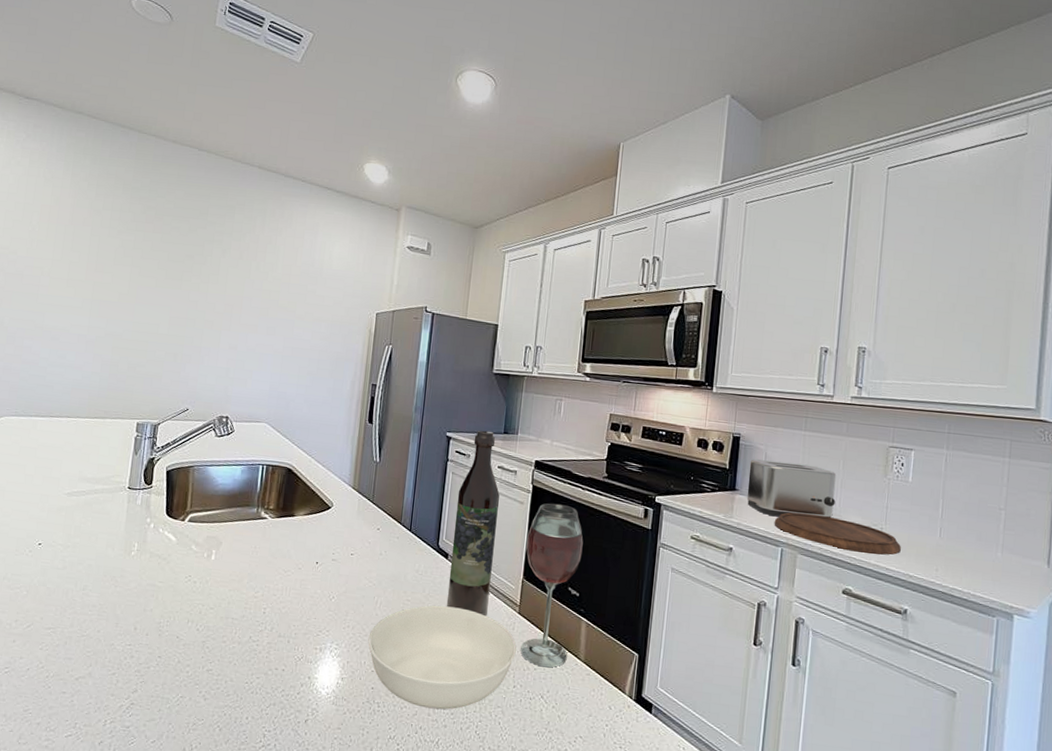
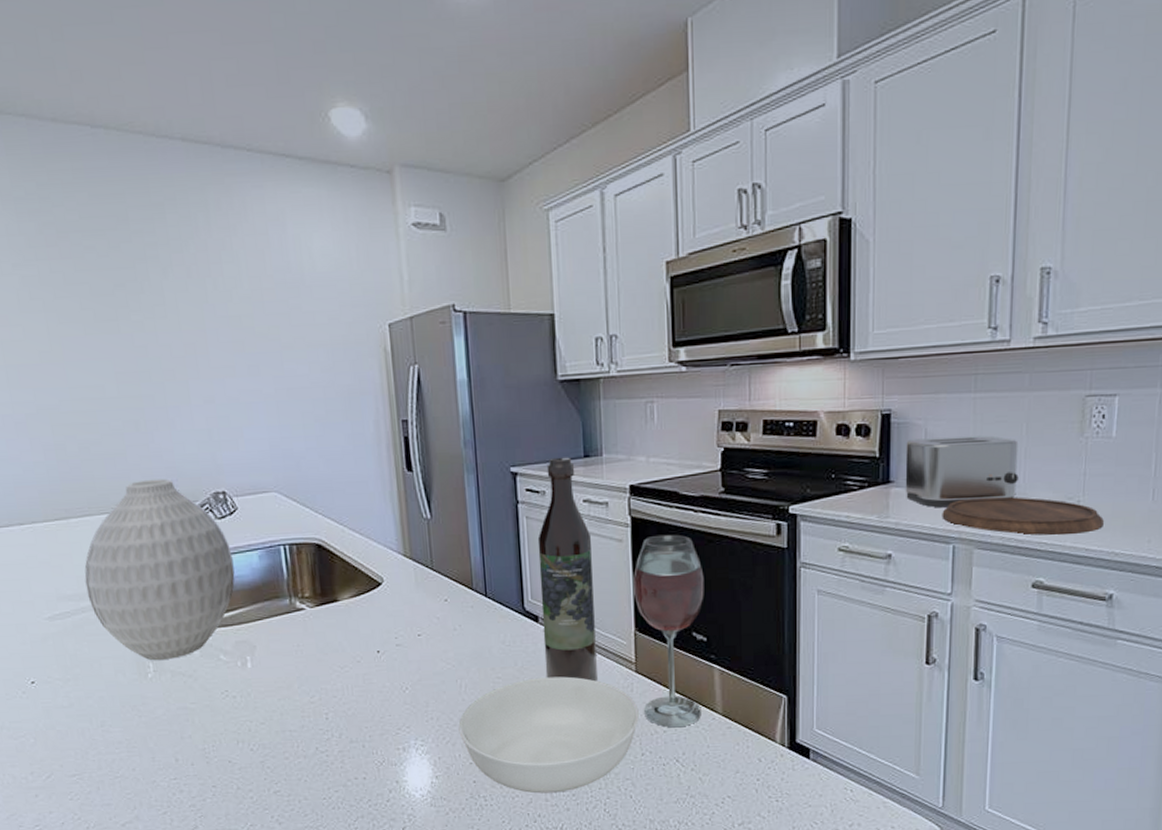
vase: none [102,398,222,543] -> present [84,478,235,661]

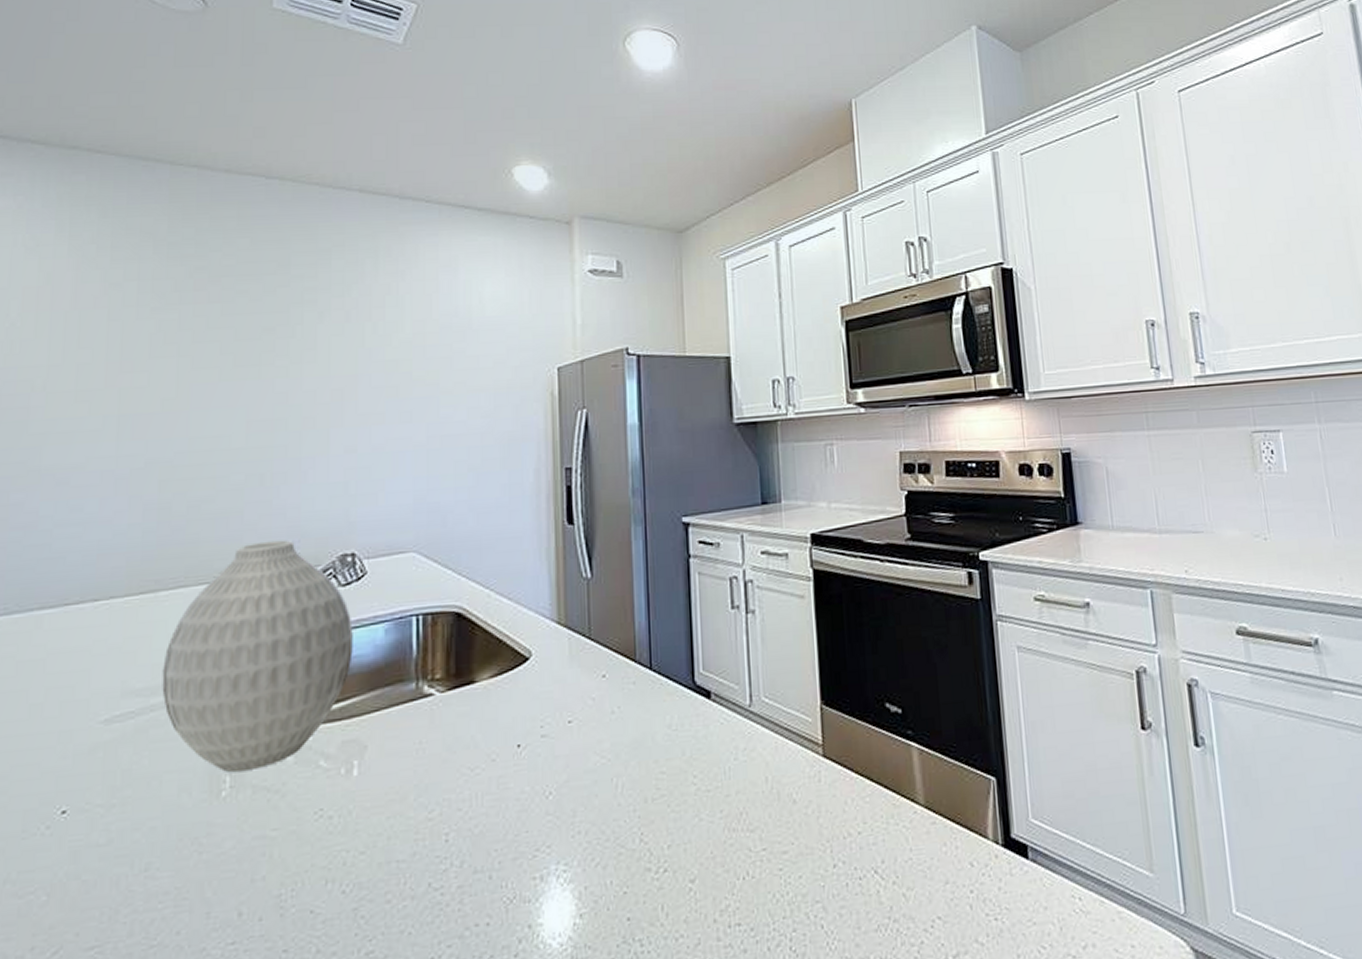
bowl: present [458,676,639,794] -> none [611,766,829,931]
wine bottle: present [537,457,597,682] -> none [710,504,779,772]
wineglass: present [633,534,704,728] -> none [817,587,901,827]
toaster: present [905,435,1019,508] -> none [1089,473,1204,550]
cutting board: present [942,497,1104,535] -> none [1134,536,1294,576]

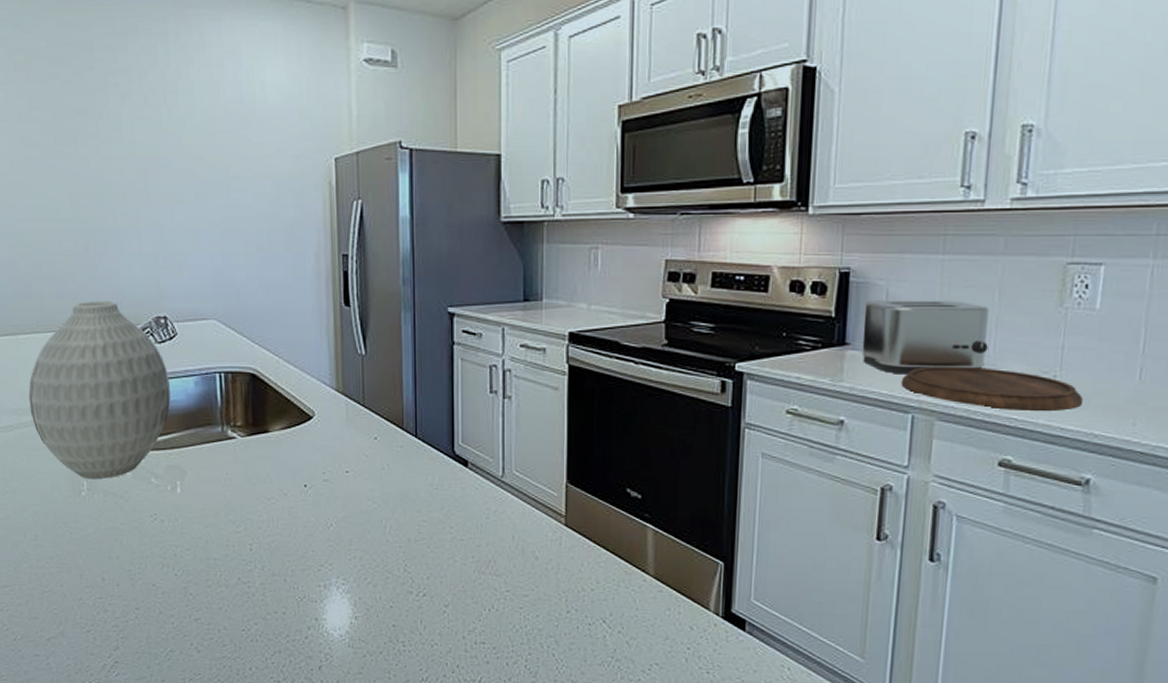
toaster: none [1089,473,1204,550] -> present [861,300,990,374]
cutting board: none [1134,536,1294,576] -> present [901,365,1083,411]

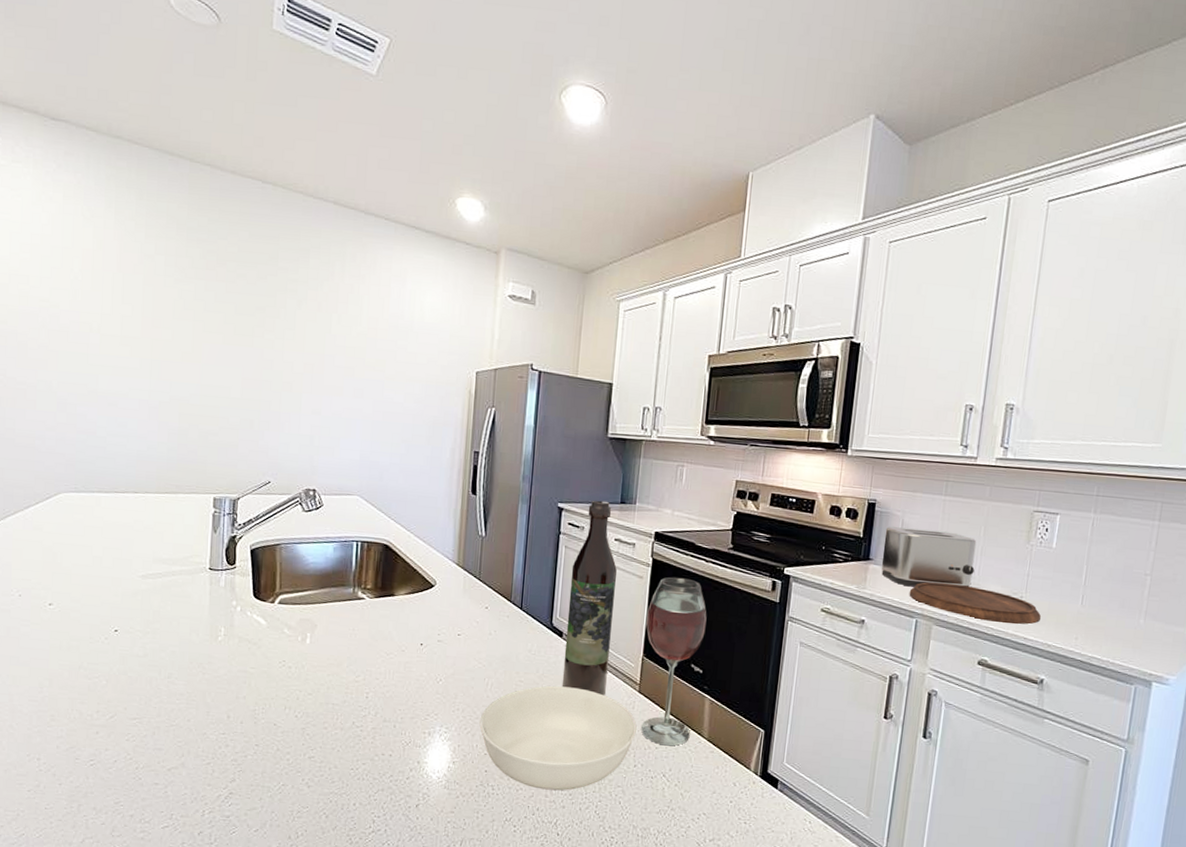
vase: present [28,301,171,480] -> none [180,470,312,627]
bowl: none [381,524,566,644] -> present [479,685,637,791]
wine bottle: none [471,300,526,533] -> present [561,500,617,696]
wineglass: none [568,385,642,587] -> present [641,577,707,746]

